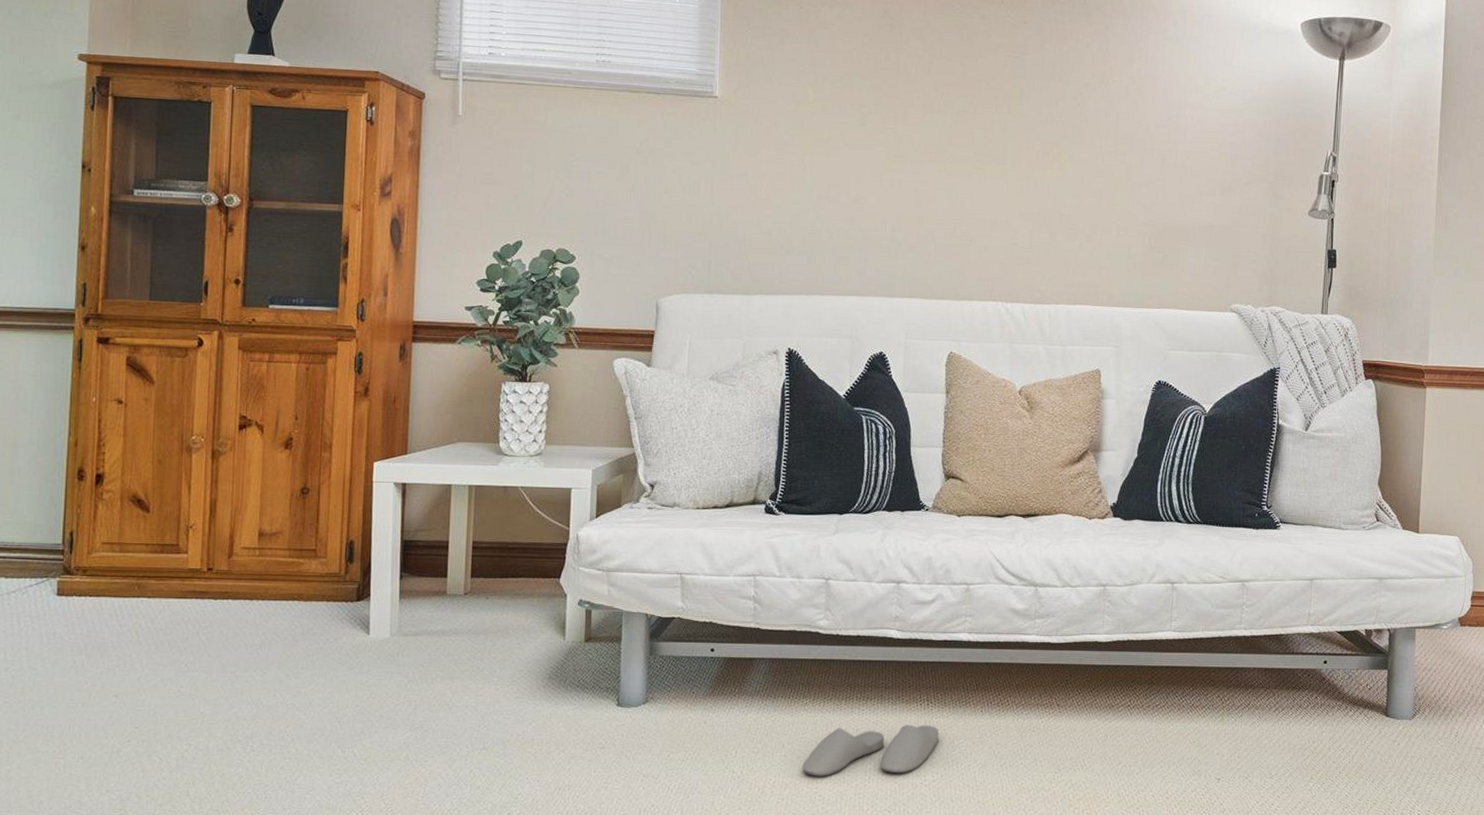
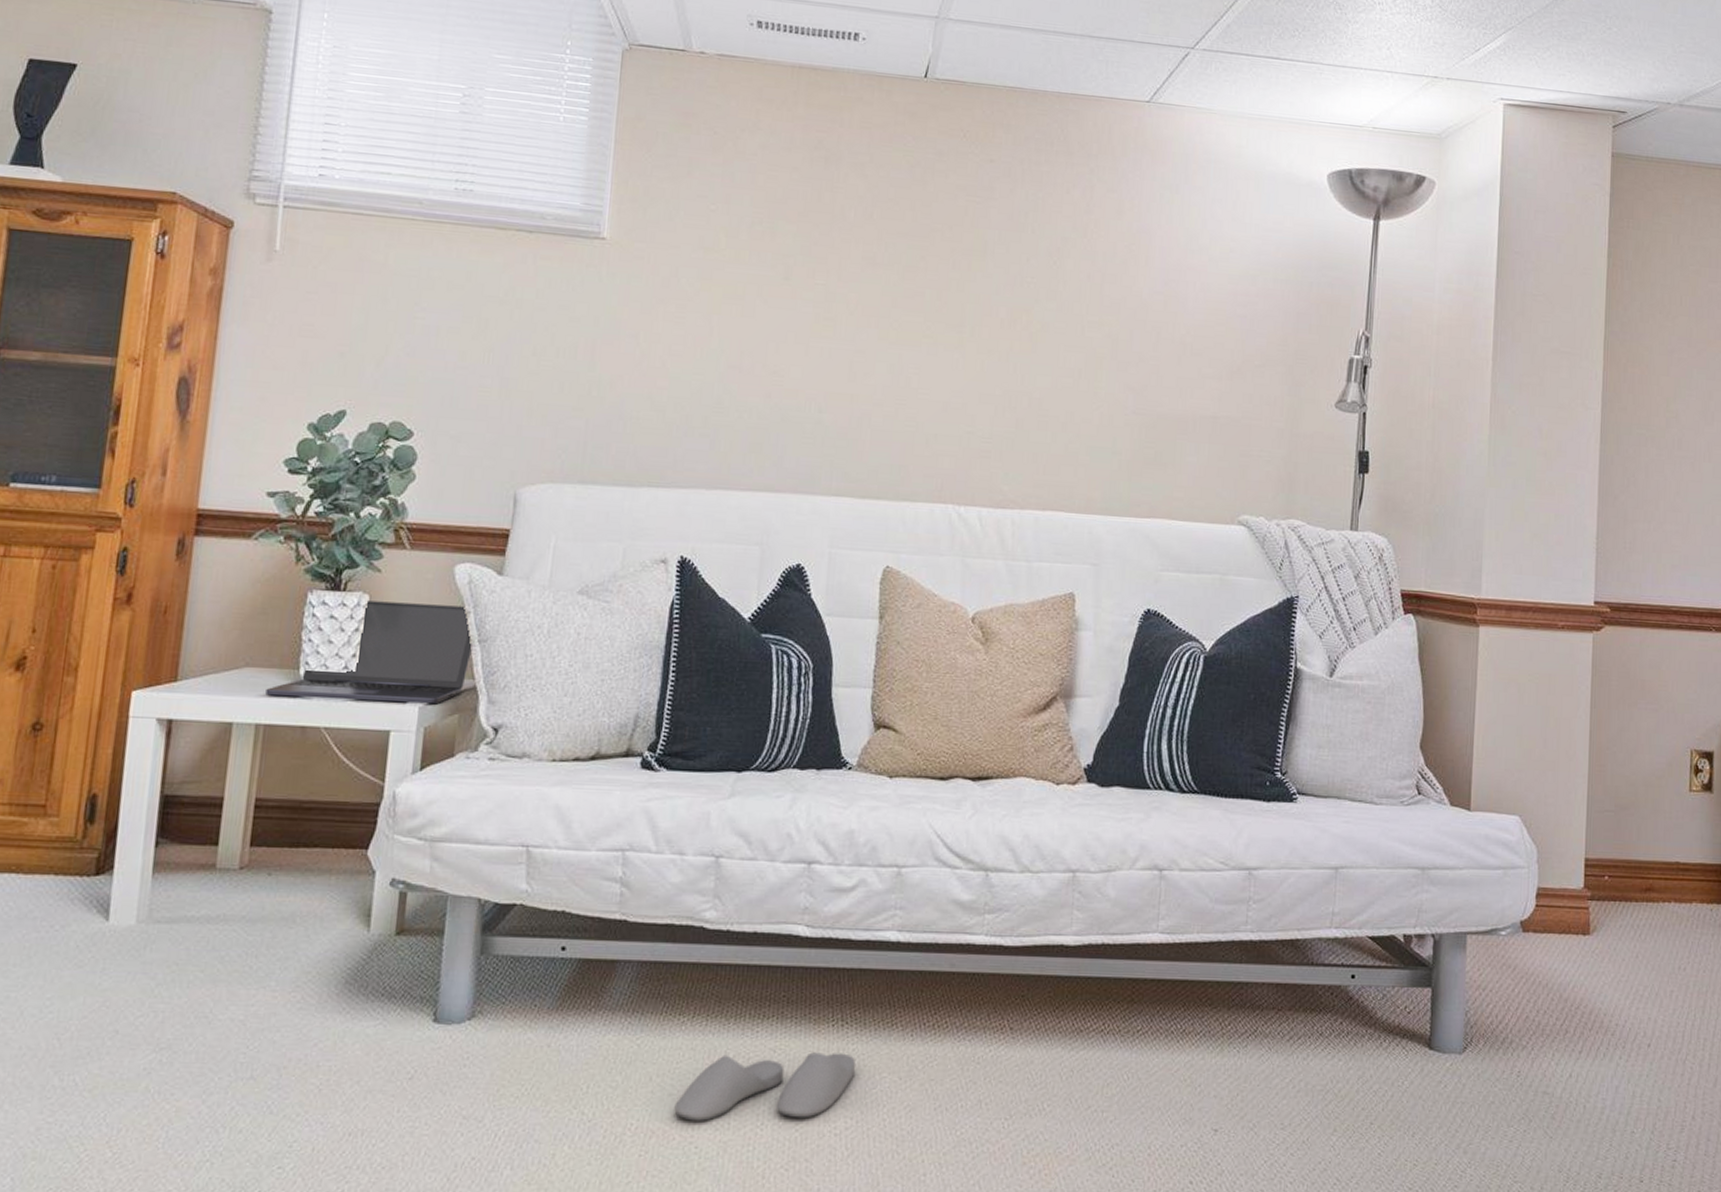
laptop: none [475,389,632,468] -> present [265,601,474,705]

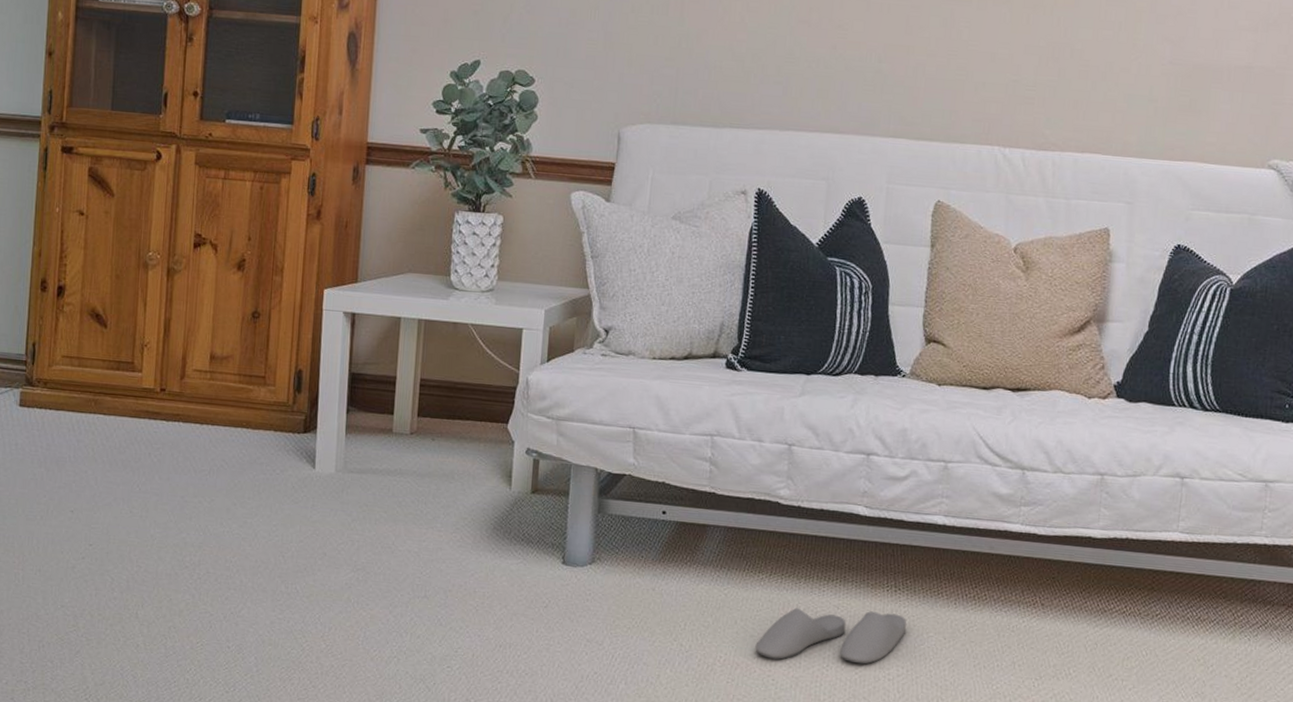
laptop: present [265,601,474,705] -> none [425,221,588,309]

